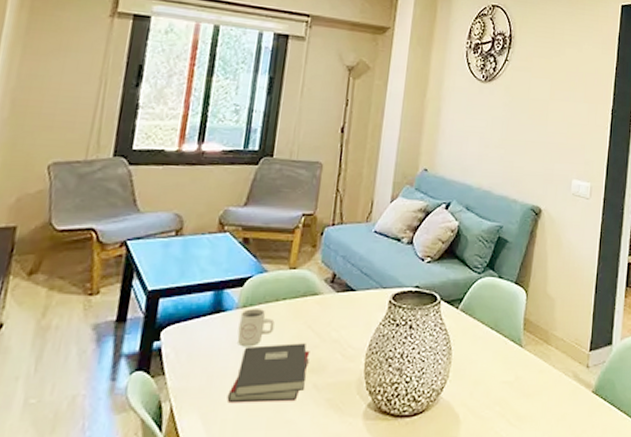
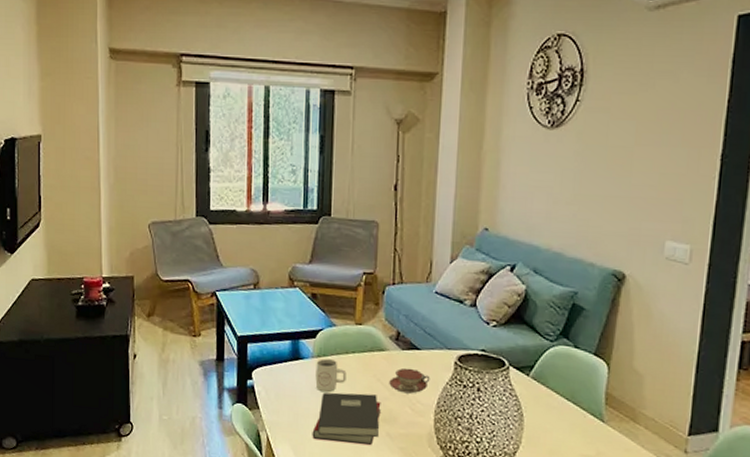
teacup: none [320,311,364,338] -> present [389,368,430,394]

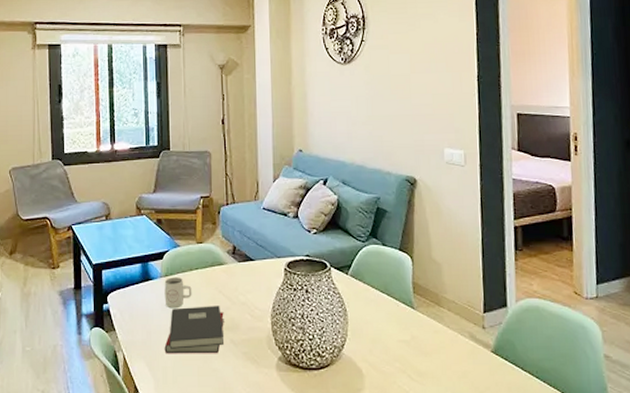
teacup: present [389,368,430,394] -> none [230,278,265,301]

